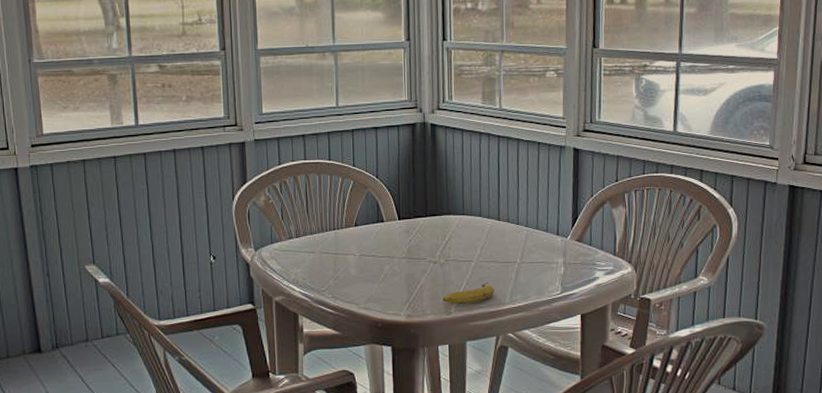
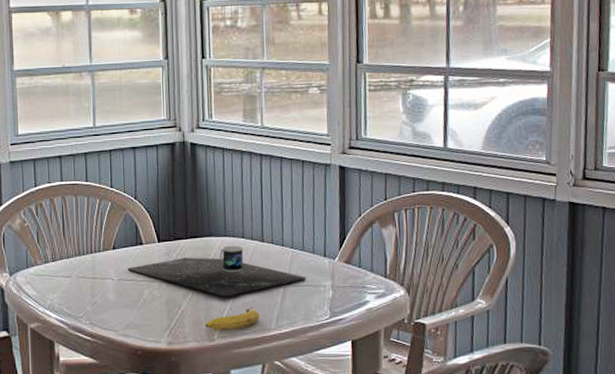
place setting: none [368,223,540,273] -> present [127,245,307,298]

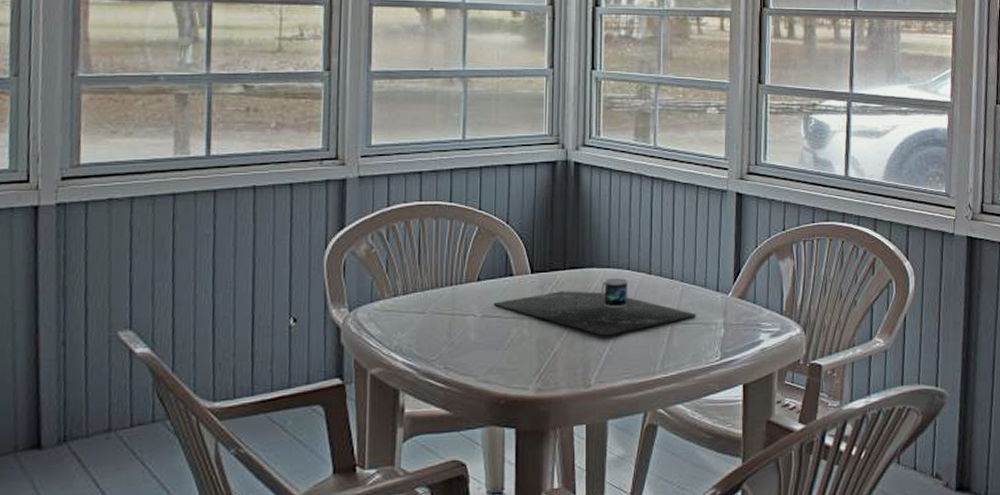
banana: present [205,306,260,330] -> none [581,347,643,375]

